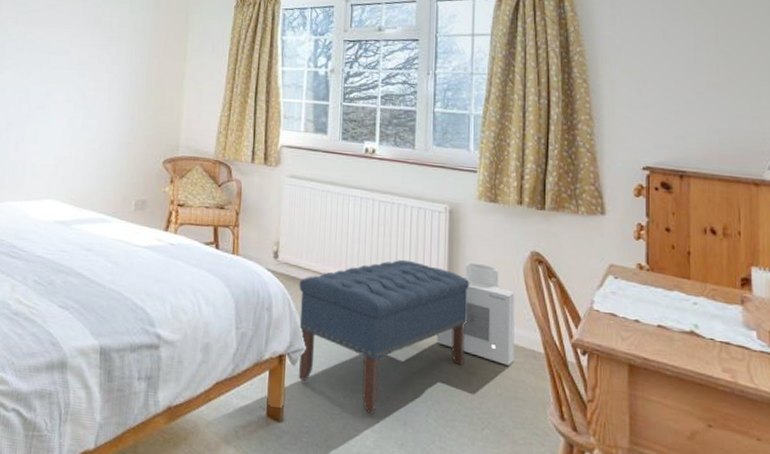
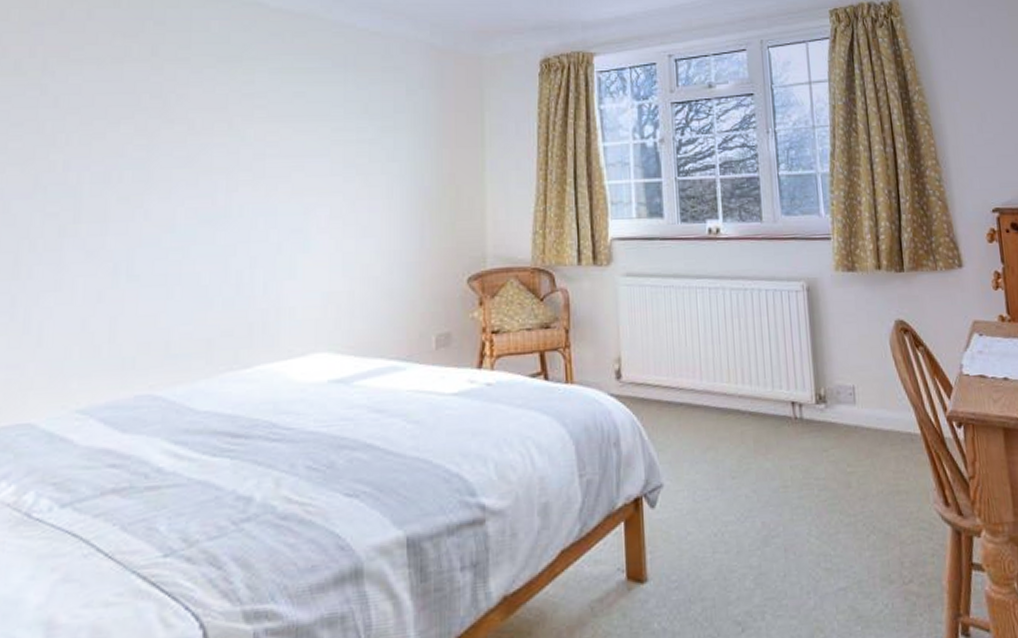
bench: present [299,259,470,415] -> none [649,353,841,548]
air purifier: present [437,262,515,365] -> none [809,343,892,456]

